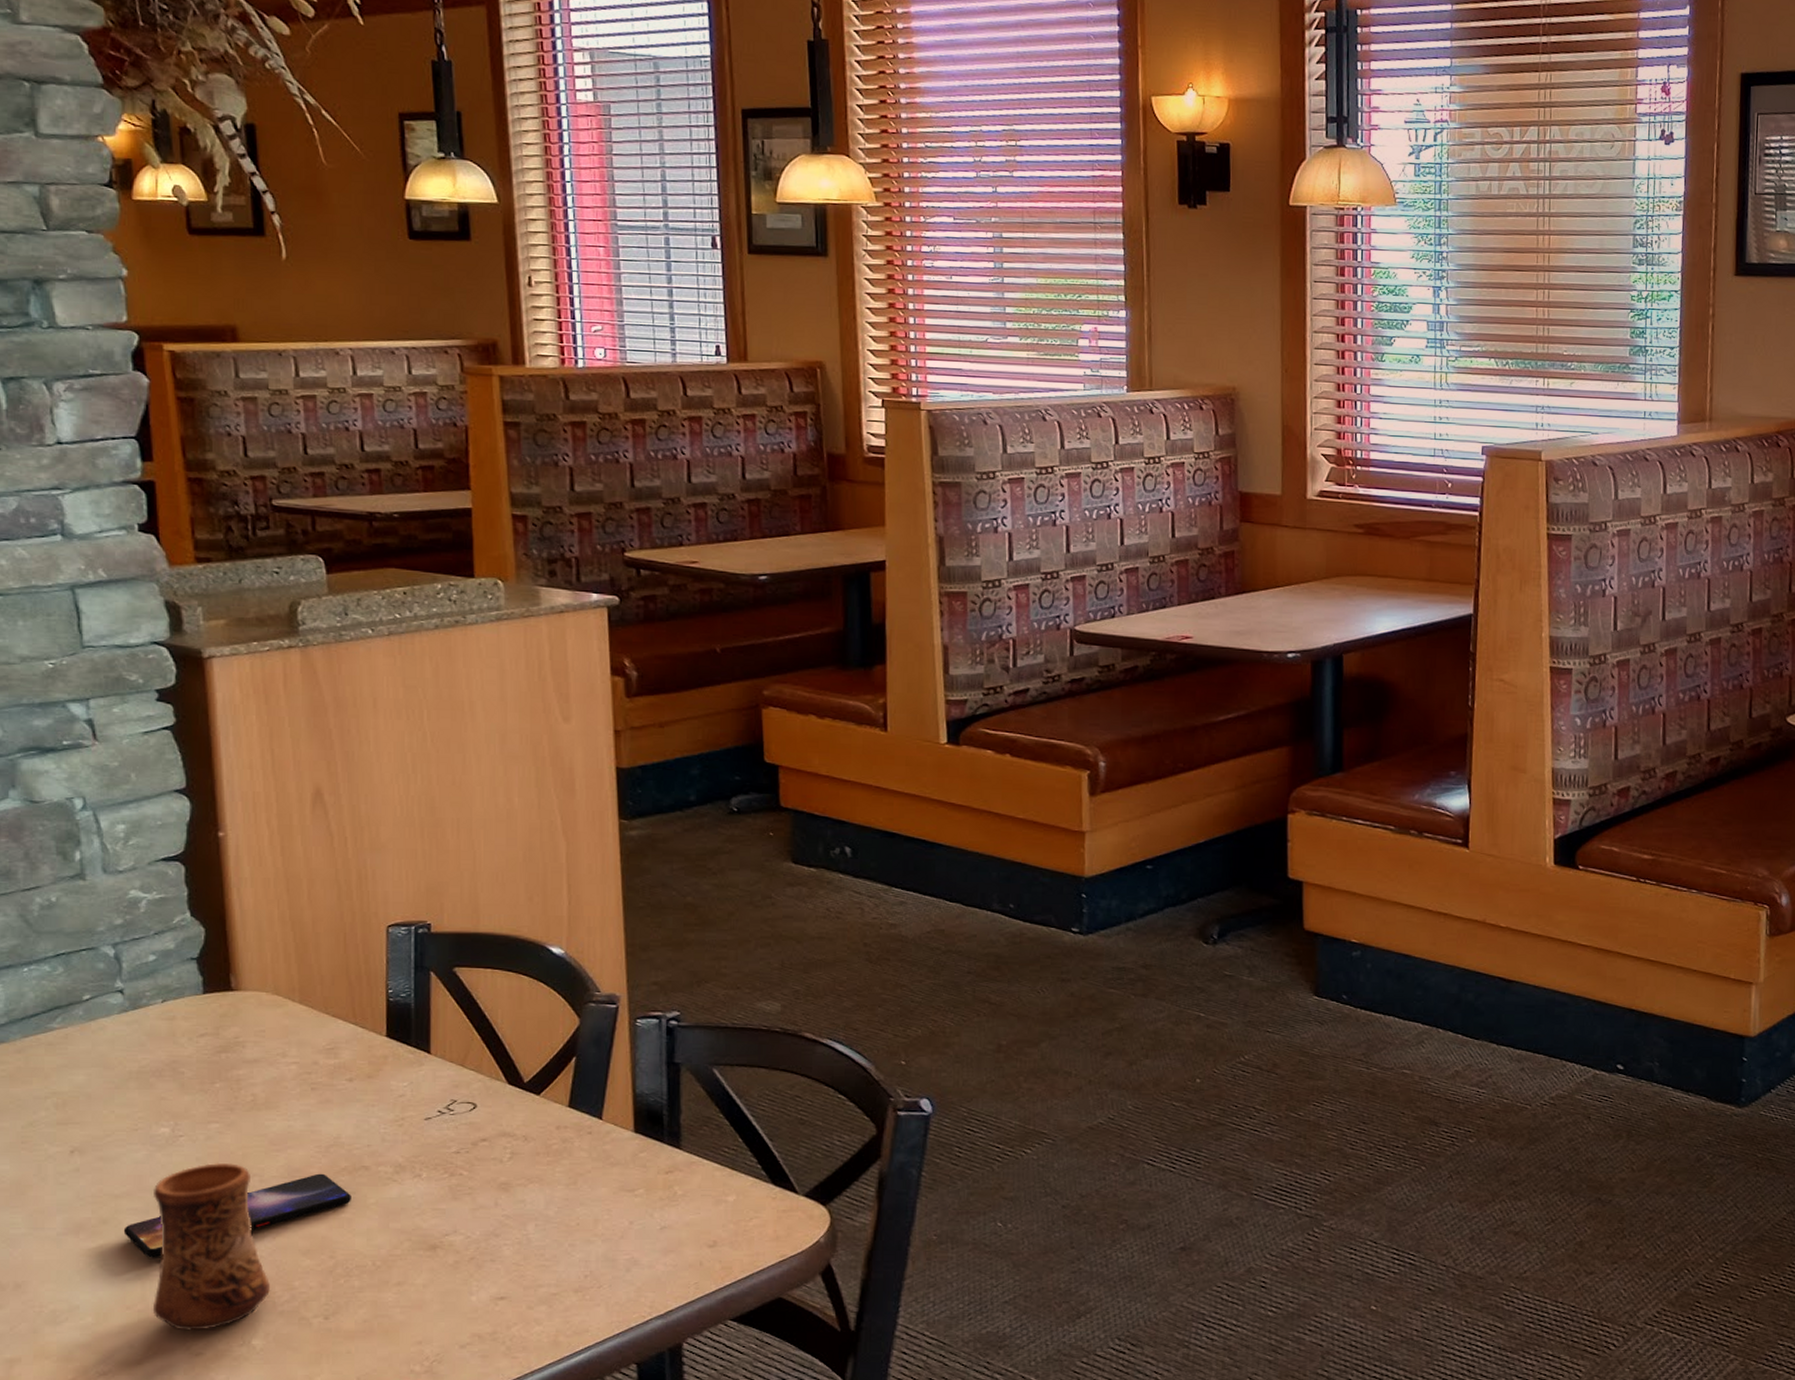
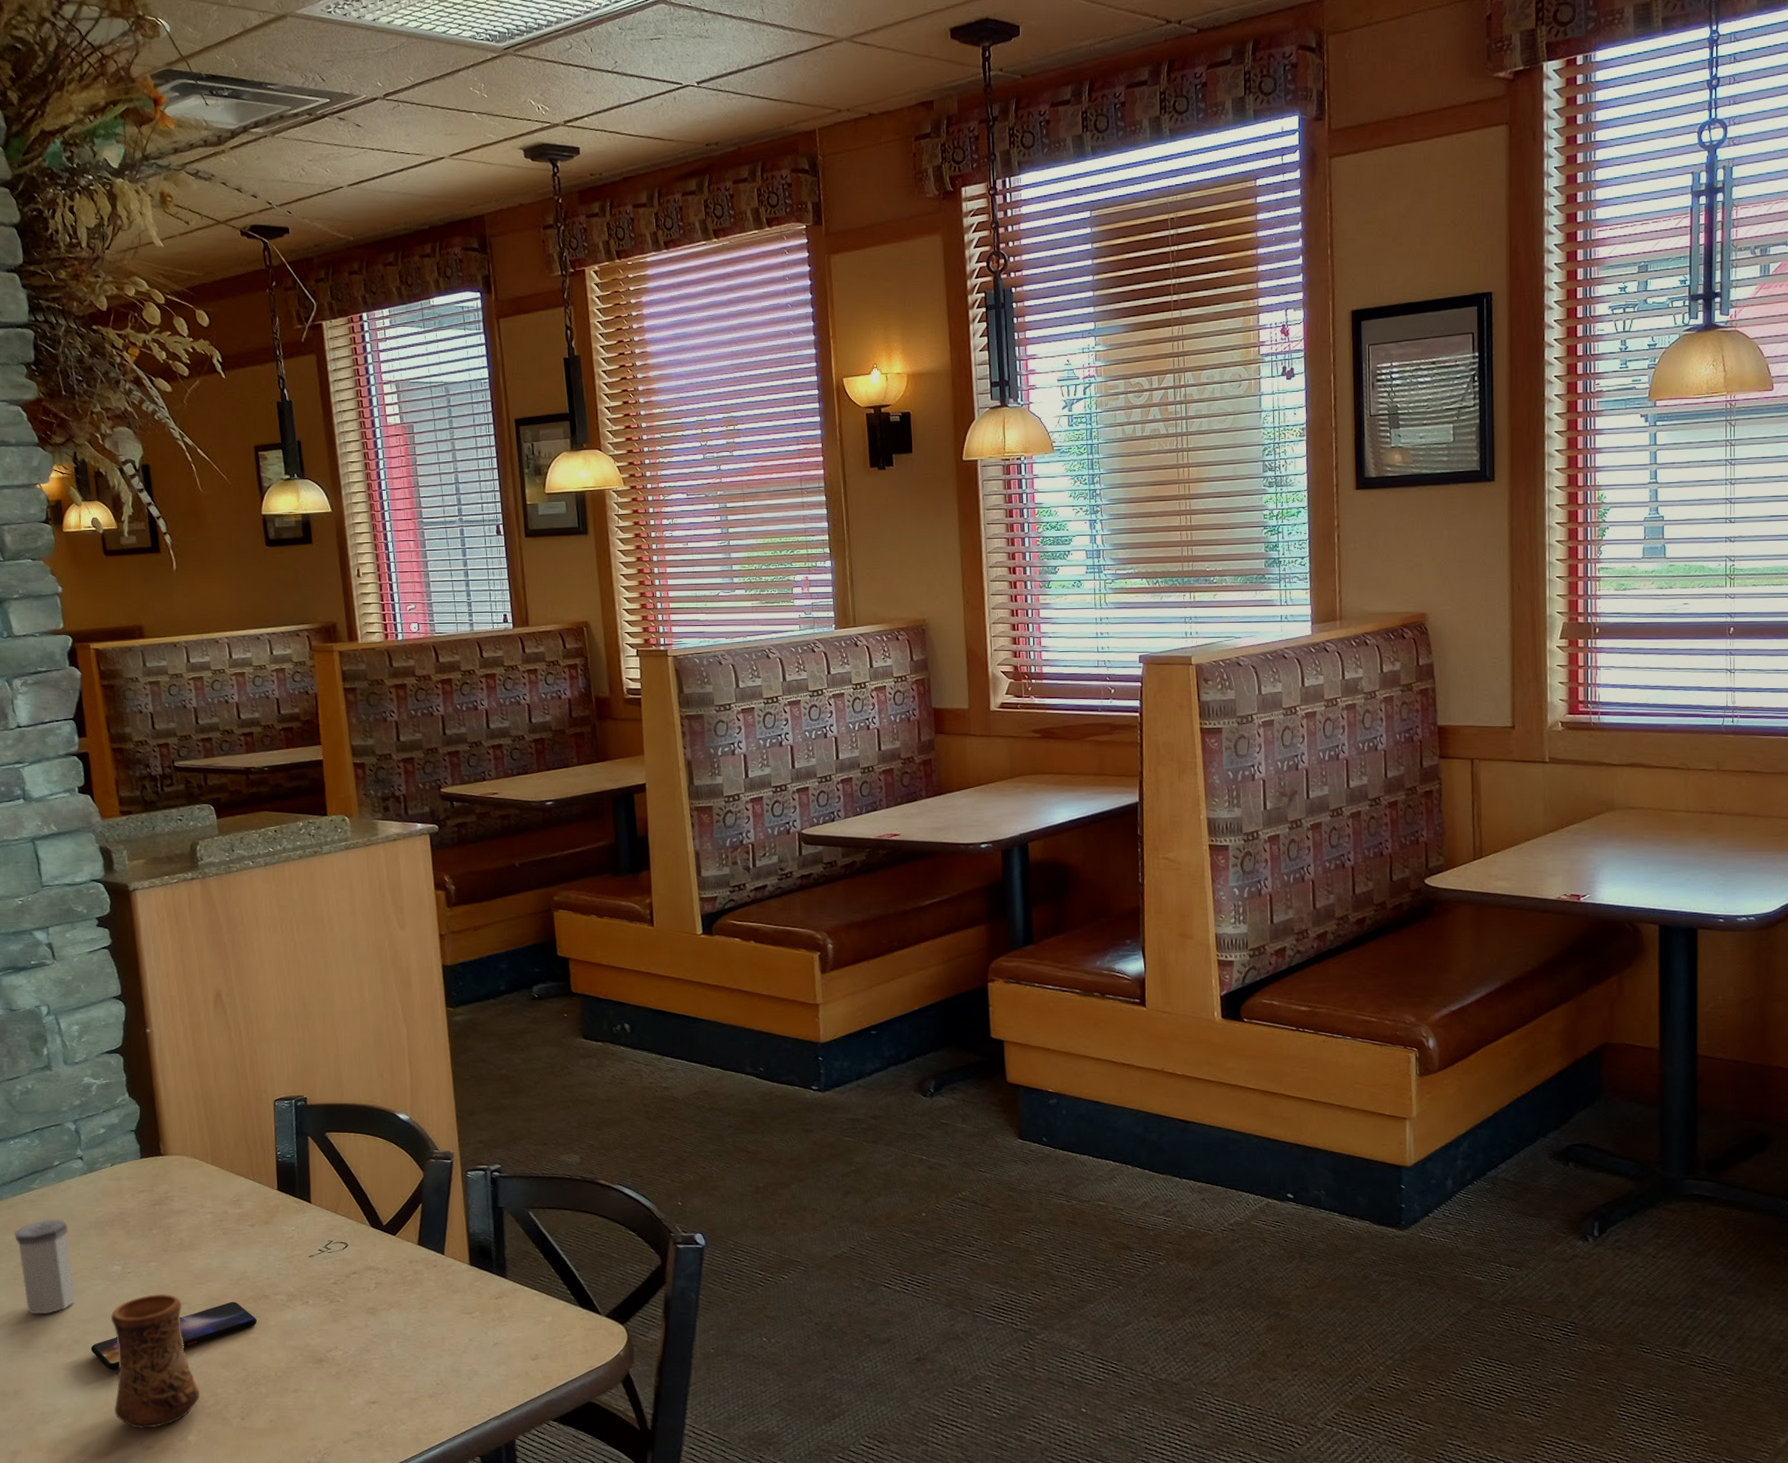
salt shaker: none [23,1067,106,1186] -> present [13,1219,76,1314]

